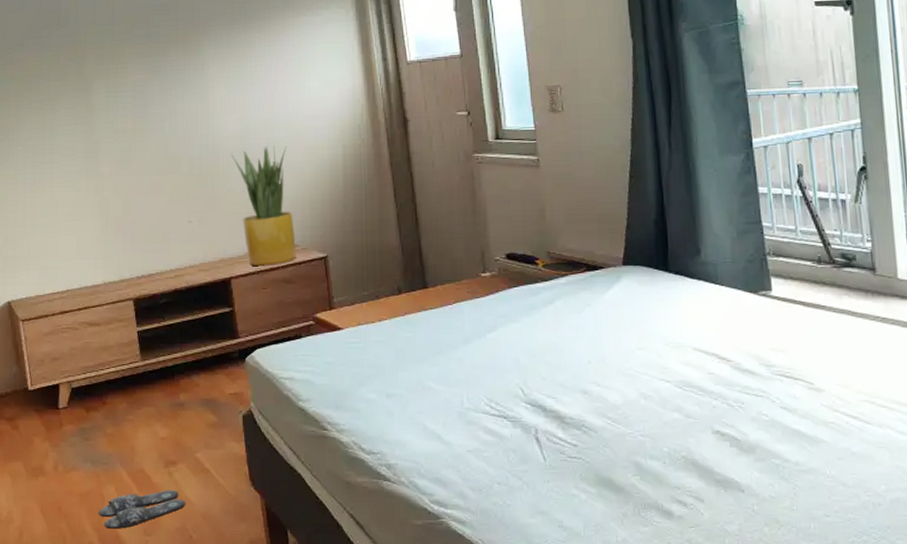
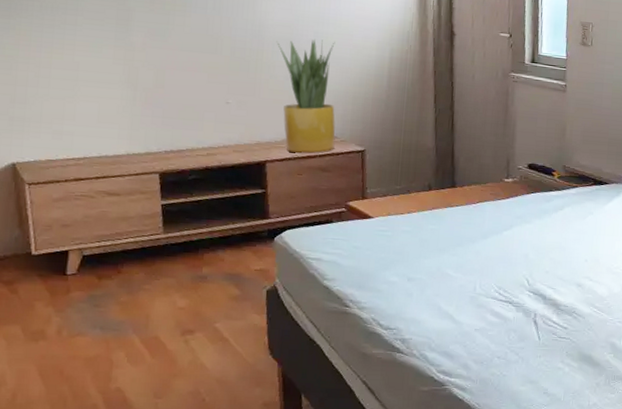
slippers: present [99,489,185,529] -> none [105,356,200,392]

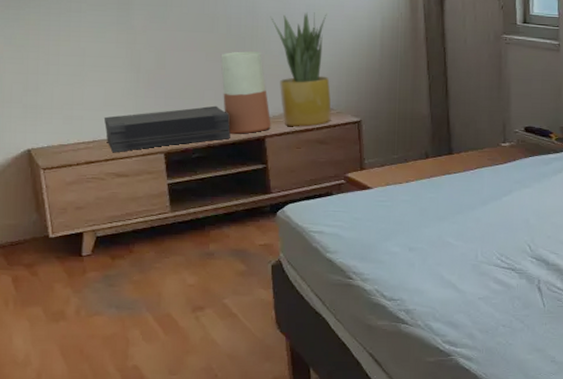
game console: none [96,127,230,171] -> present [103,105,231,153]
vase: none [223,74,273,158] -> present [220,51,271,134]

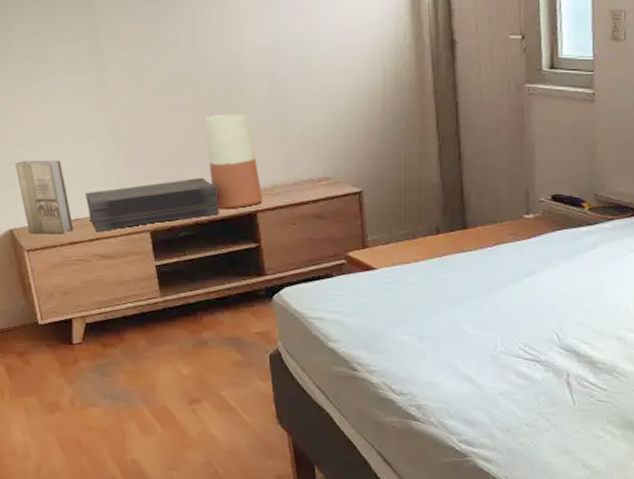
book: none [38,87,91,154] -> present [15,160,74,234]
planter: present [270,12,332,128] -> none [256,65,329,200]

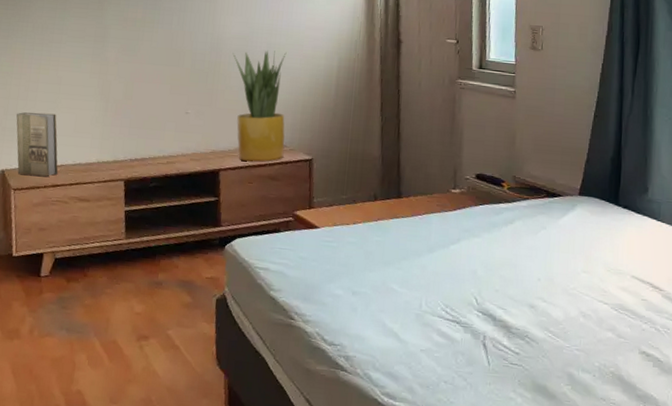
game console: present [84,177,219,232] -> none [72,137,188,178]
vase: present [204,114,263,209] -> none [182,85,226,166]
planter: none [256,65,329,200] -> present [232,50,287,163]

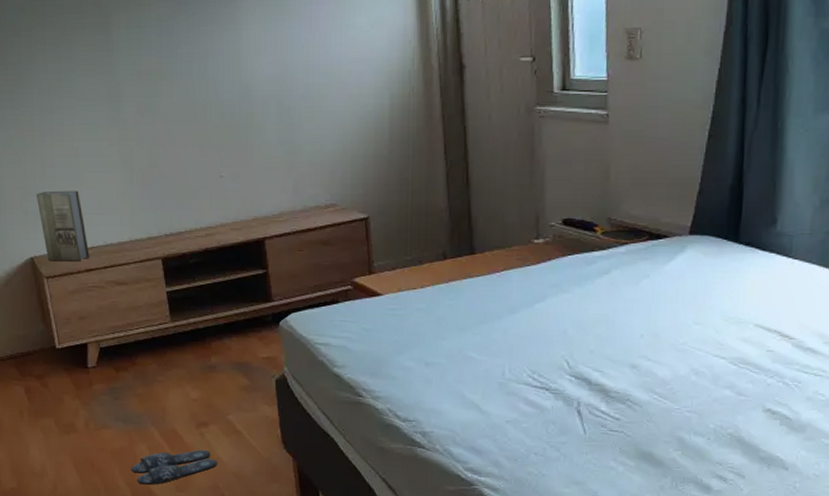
slippers: none [68,362,153,395] -> present [131,449,217,485]
planter: present [232,50,287,163] -> none [265,93,335,227]

